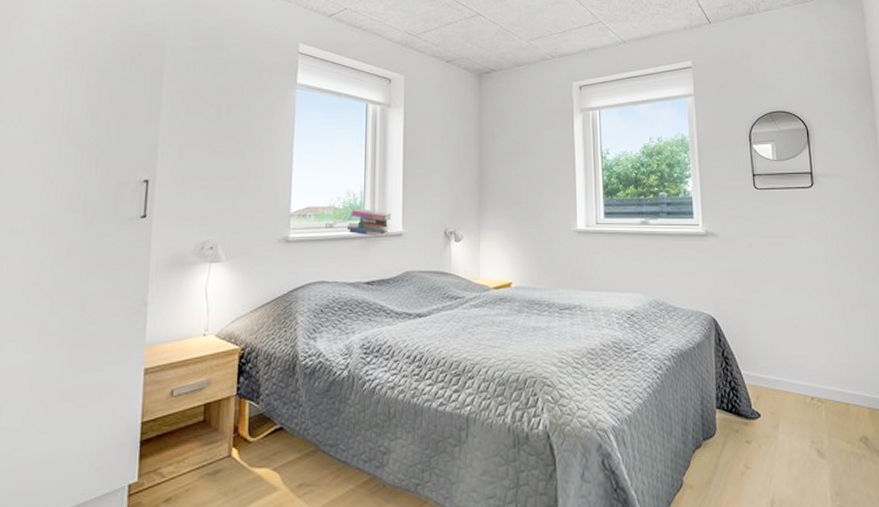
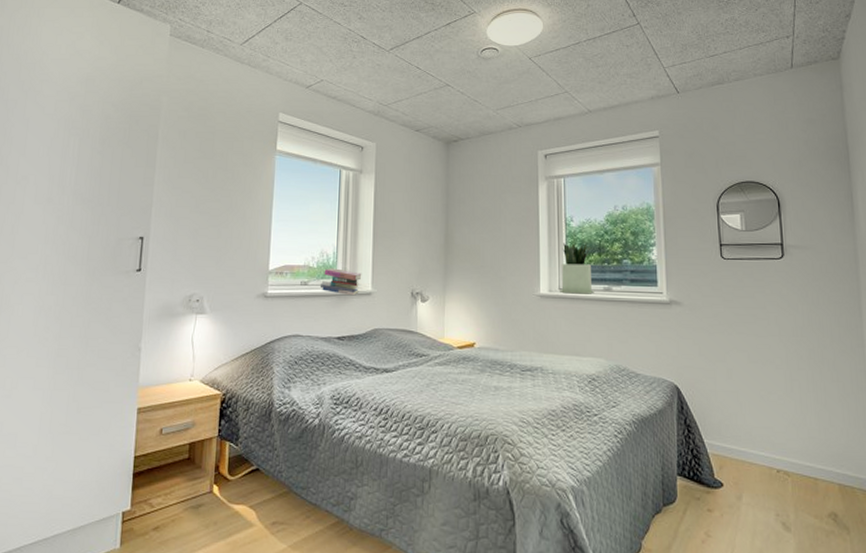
planter: none [596,176,633,228] -> present [559,243,595,294]

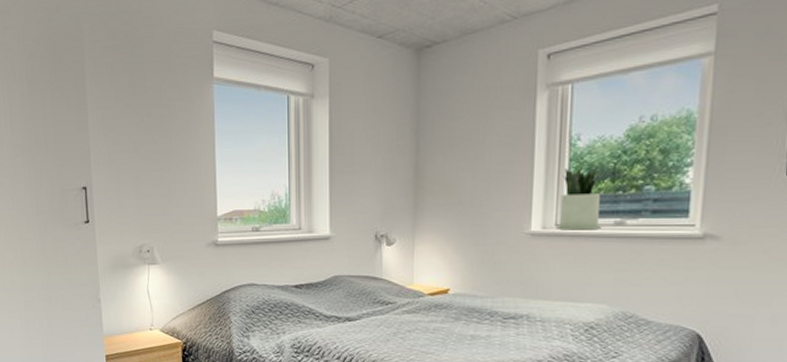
books: present [319,268,362,296] -> none [272,211,319,241]

